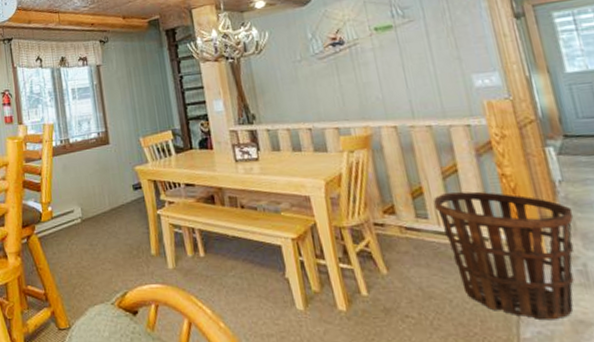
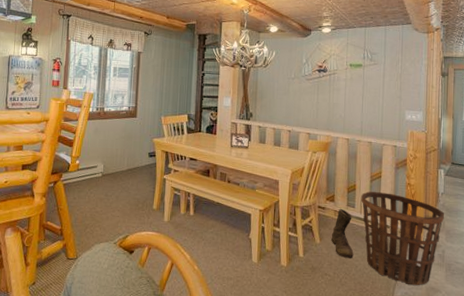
boot: none [401,223,443,292] -> present [331,209,354,259]

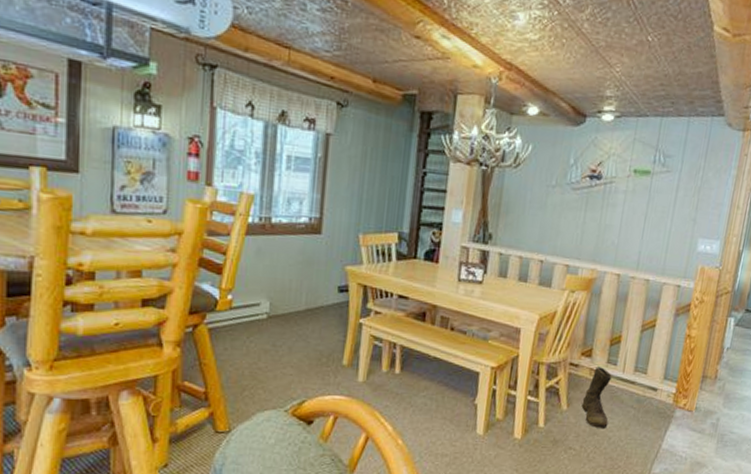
basket: present [361,191,445,285] -> none [623,344,727,459]

